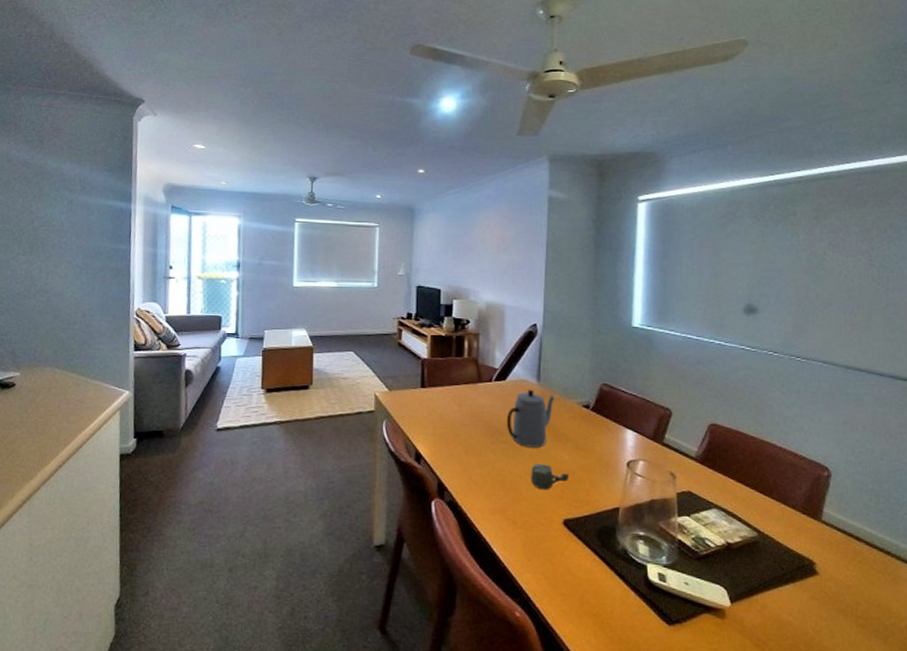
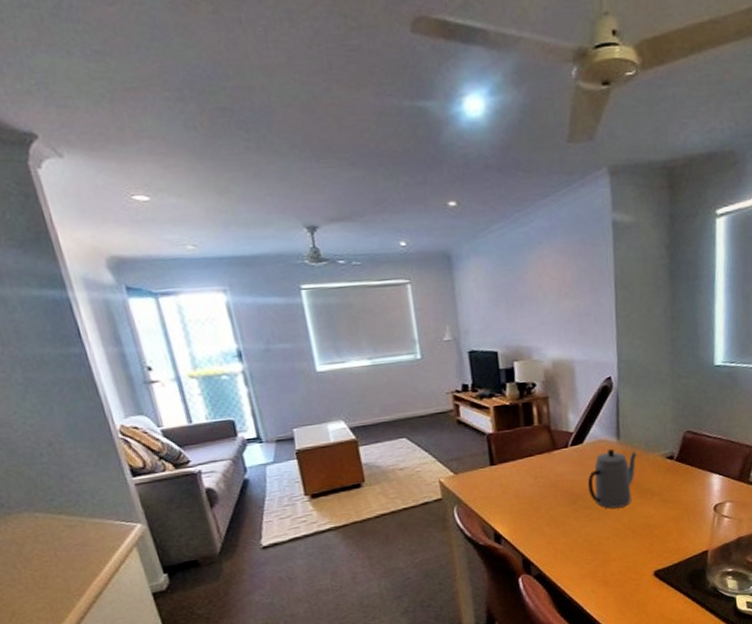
cup: present [531,463,568,490] -> none [618,521,657,548]

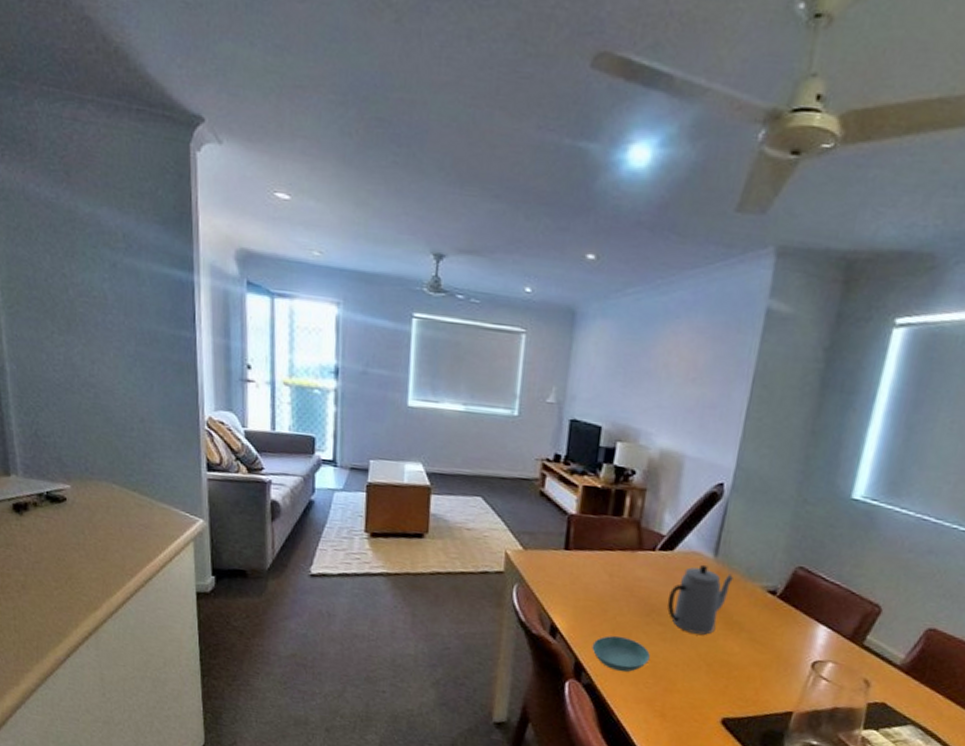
saucer: none [533,526,584,557] -> present [592,635,650,672]

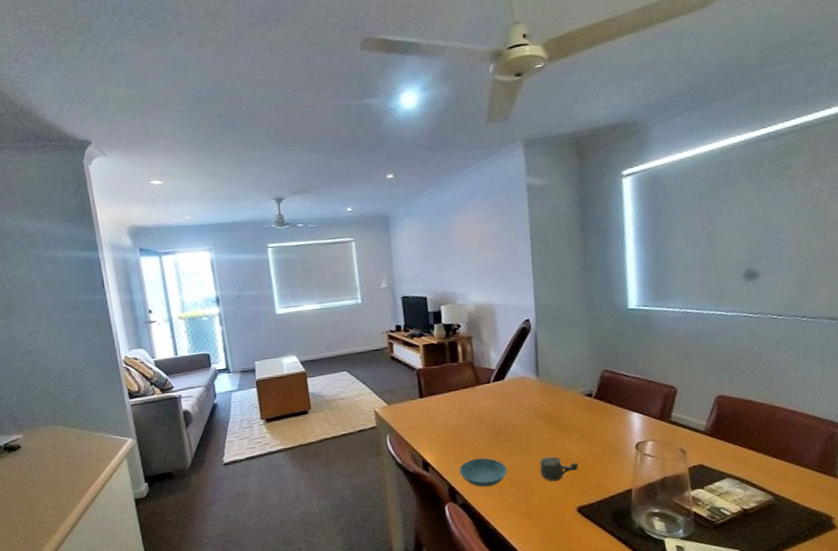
teapot: present [667,564,733,635] -> none [509,385,556,443]
cup: none [689,652,737,684] -> present [539,456,578,482]

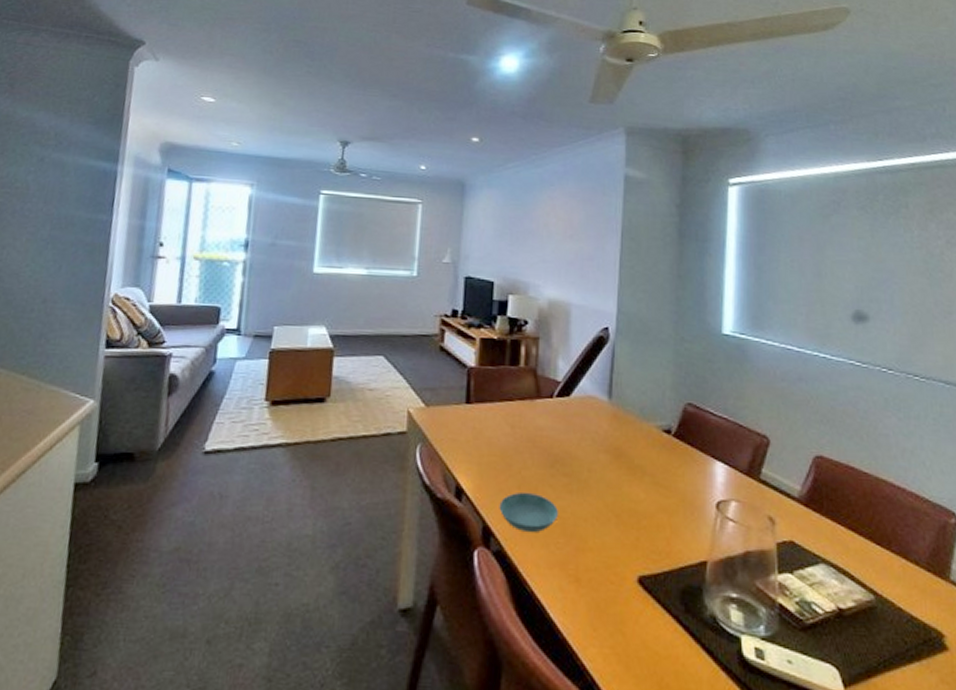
cup: present [539,456,578,482] -> none [599,502,645,538]

